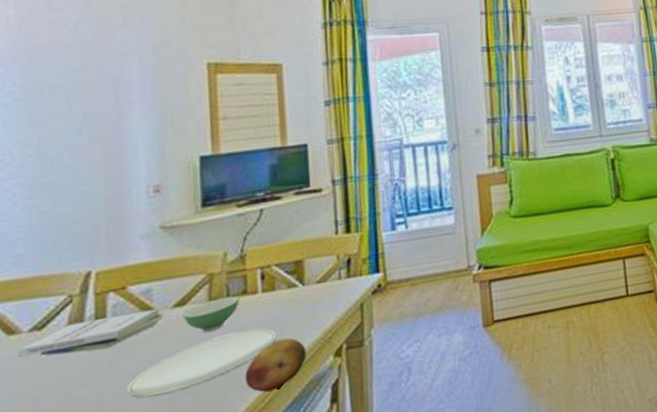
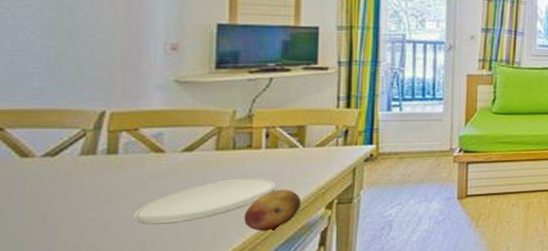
books: present [19,308,164,357] -> none [31,150,173,180]
bowl: present [182,295,240,334] -> none [190,148,245,177]

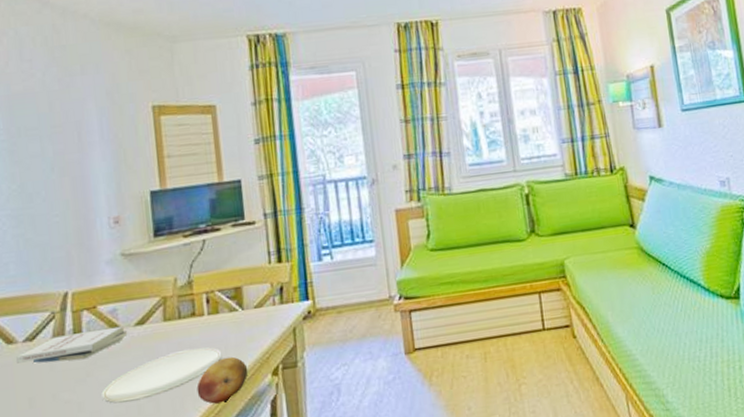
books: none [31,150,173,180] -> present [16,326,128,364]

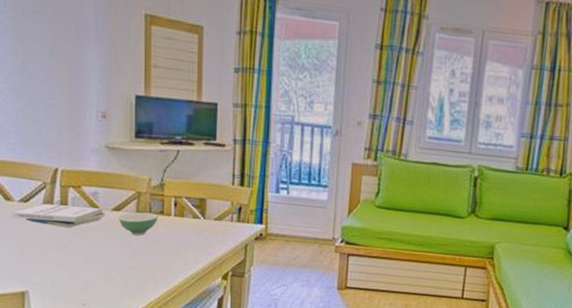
plate: present [101,347,222,404] -> none [80,240,183,272]
bowl: none [143,317,190,350] -> present [118,212,158,236]
fruit: present [196,356,249,404] -> none [158,255,203,291]

